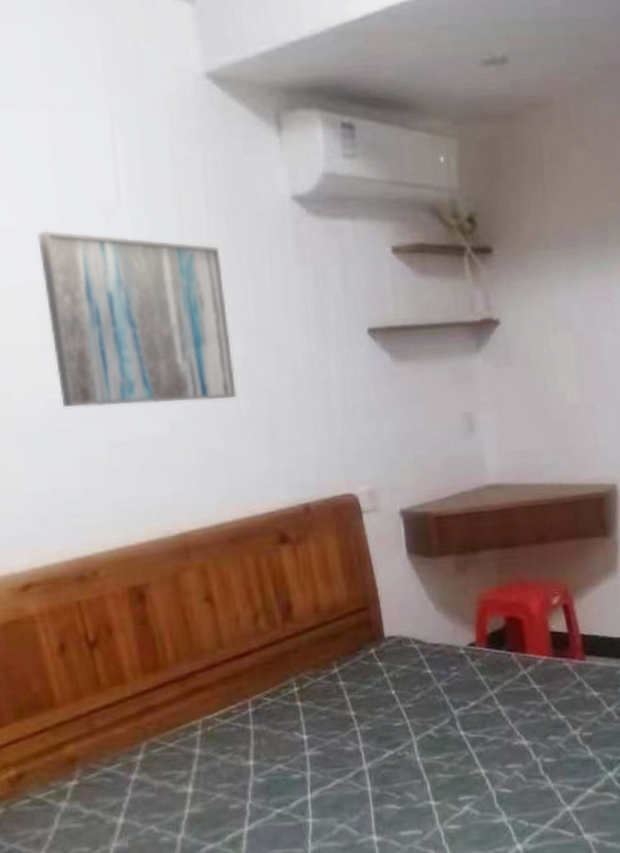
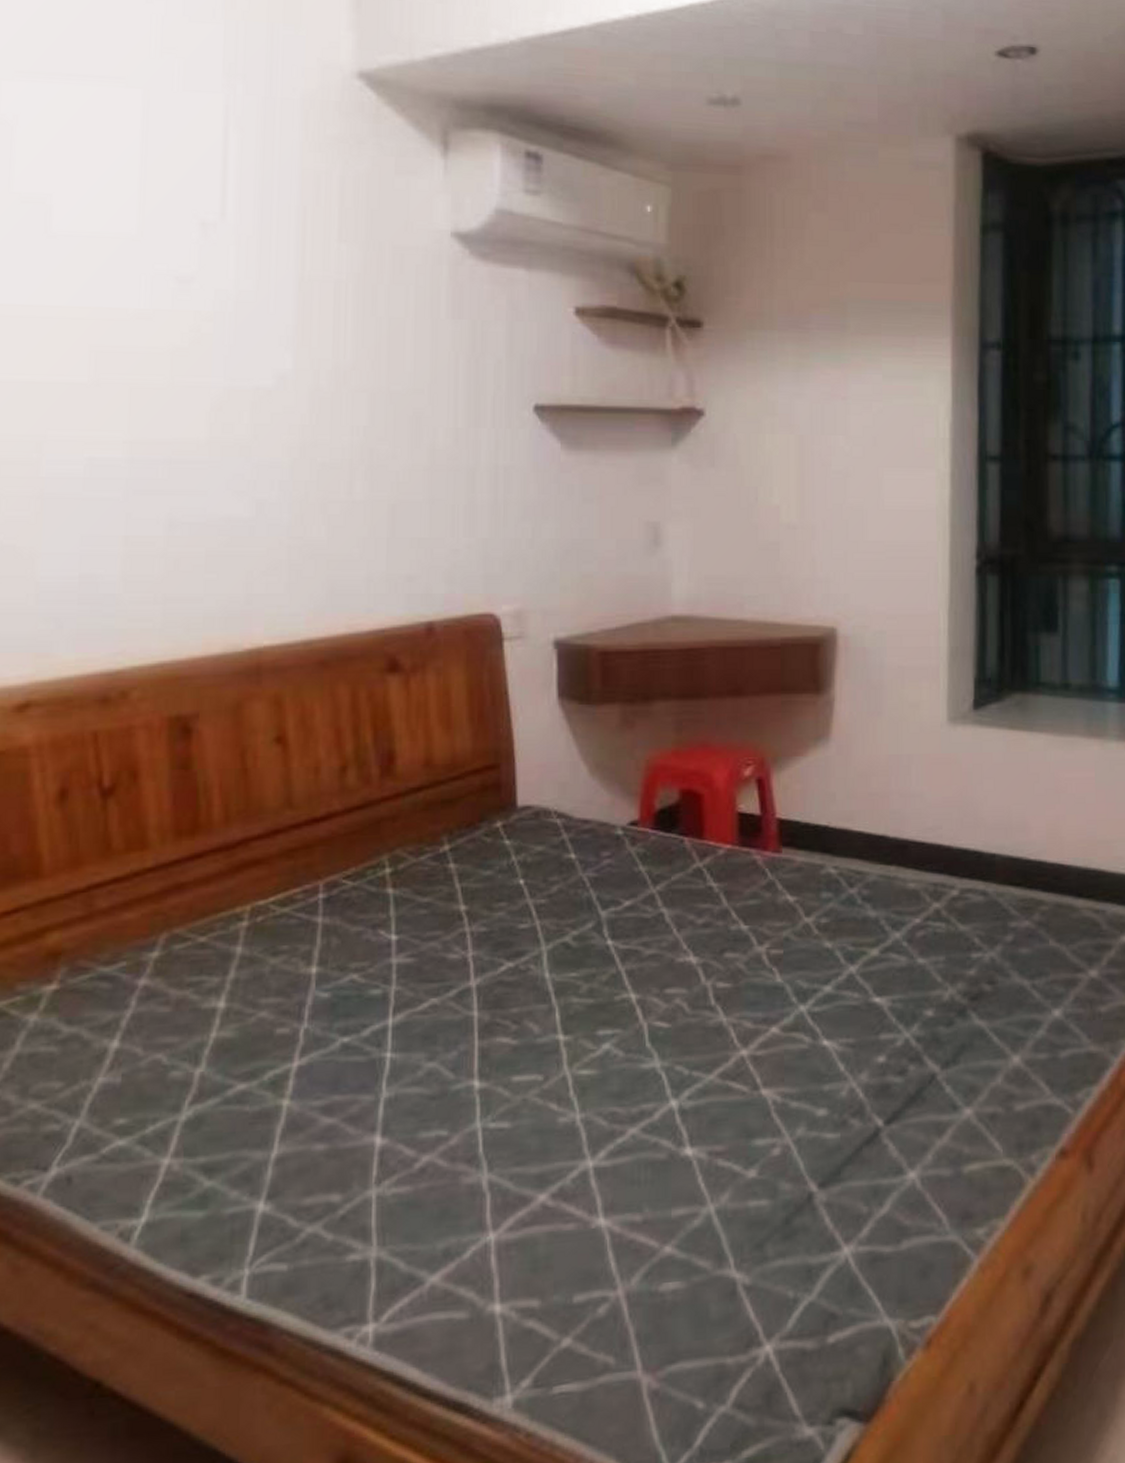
wall art: present [37,230,238,409] -> none [104,239,353,478]

